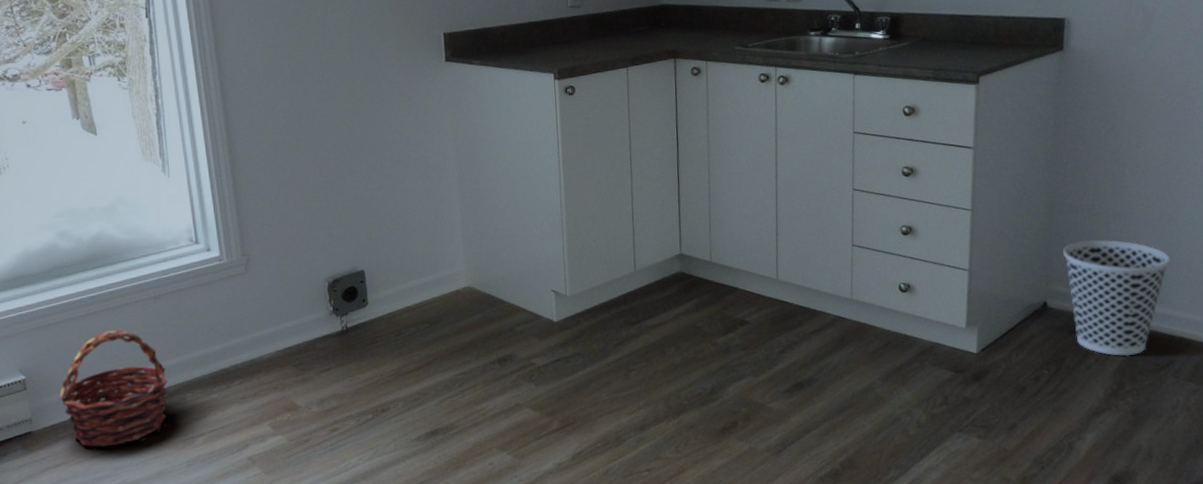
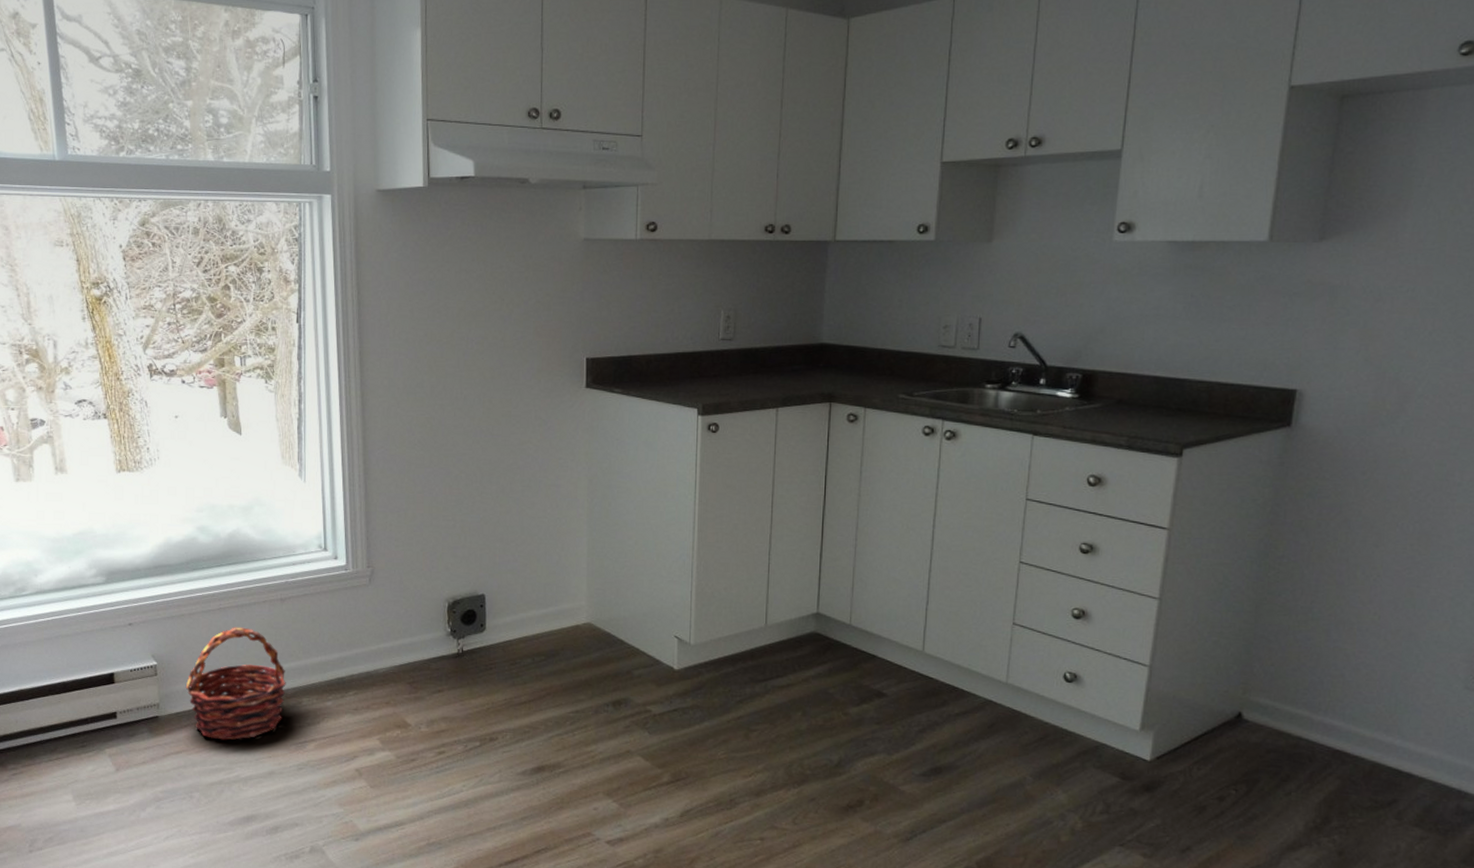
wastebasket: present [1063,240,1171,357] -> none [1268,647,1406,788]

